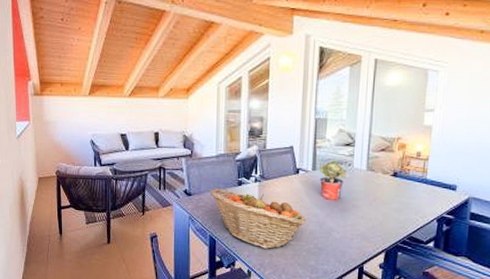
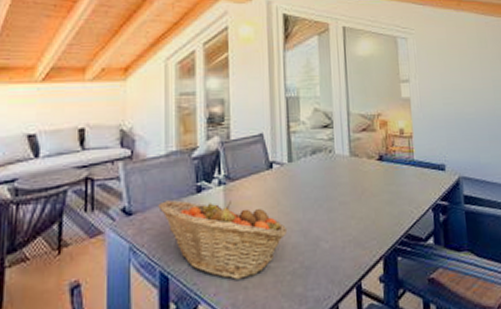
potted plant: present [318,160,349,200] -> none [295,147,332,199]

